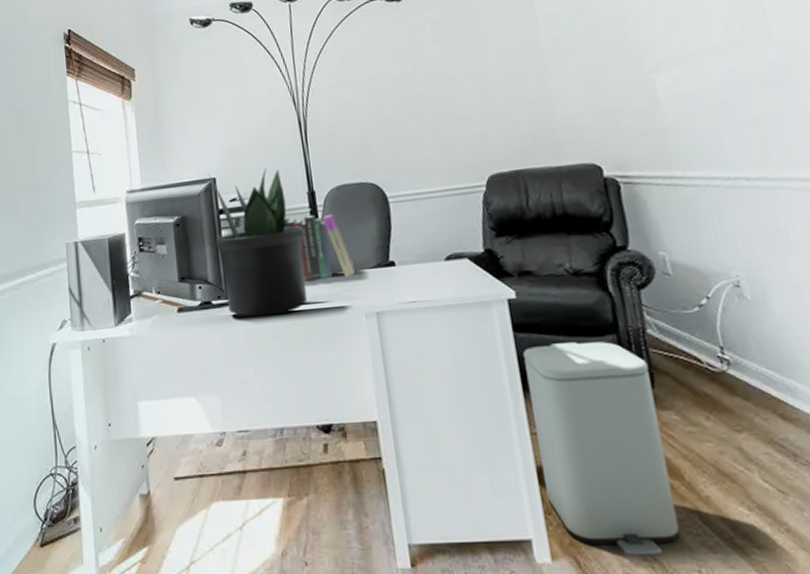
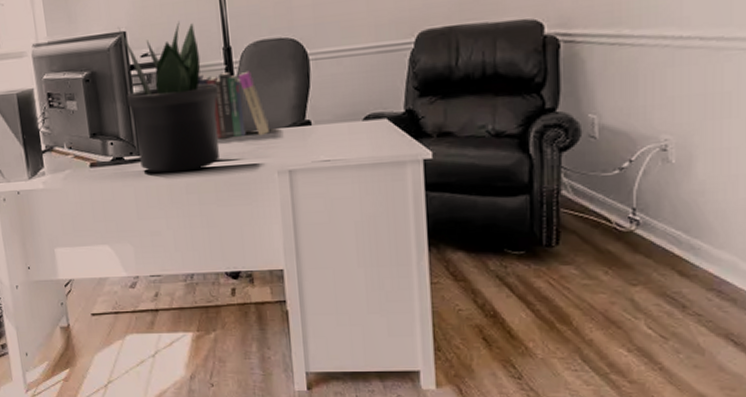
pedal bin: present [522,341,680,556] -> none [432,201,559,386]

